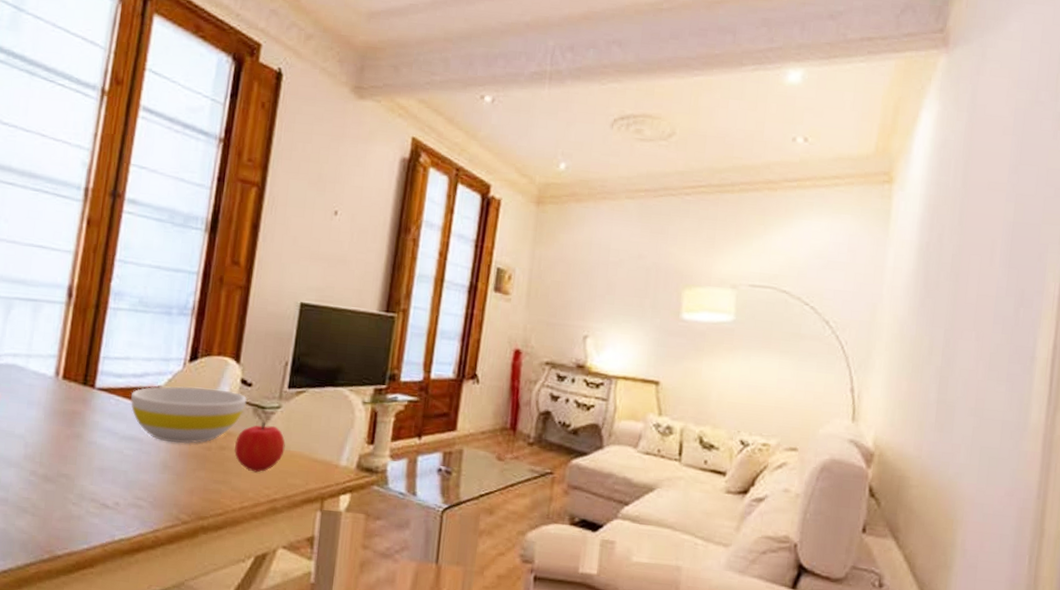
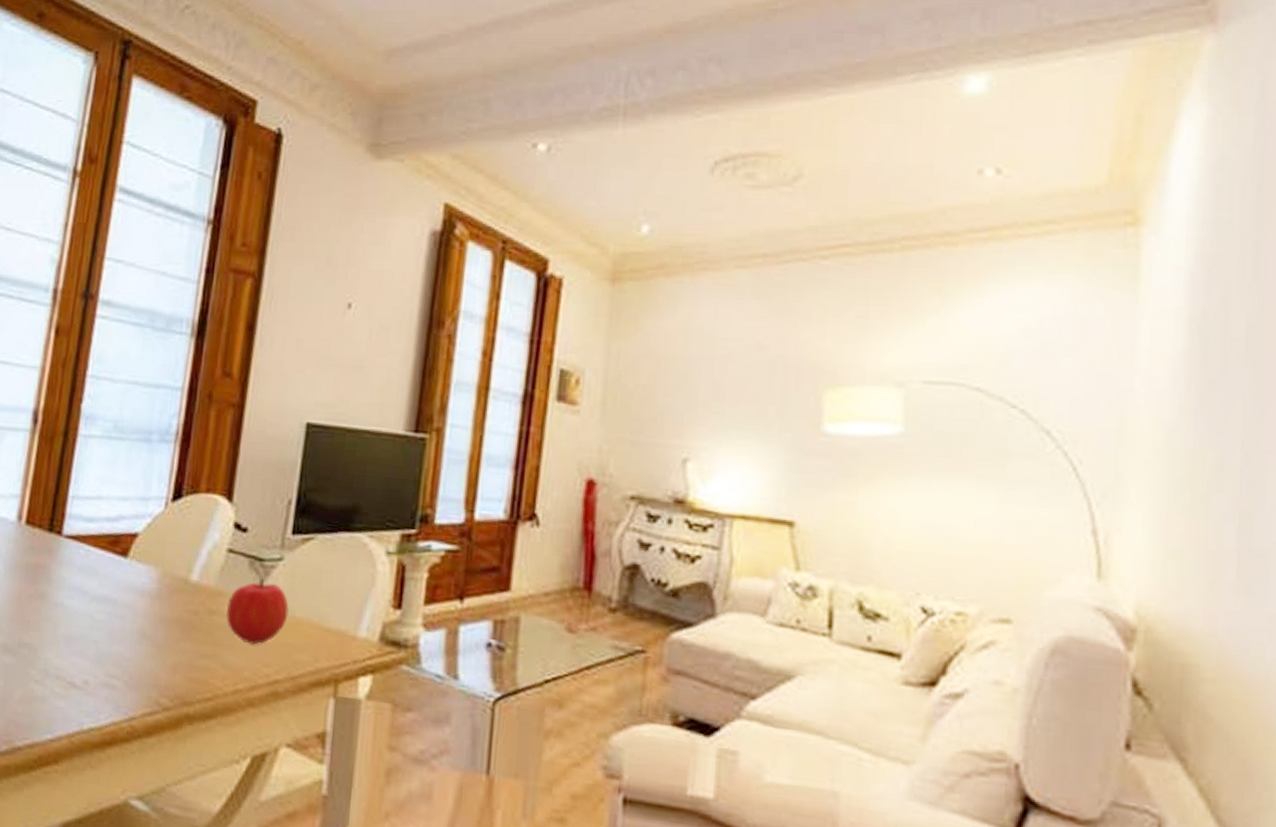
bowl: present [130,386,247,444] -> none [102,532,241,607]

